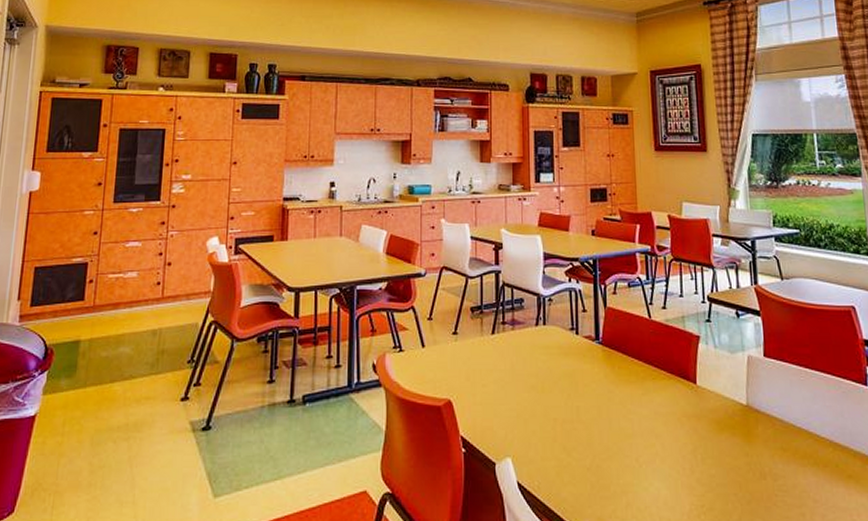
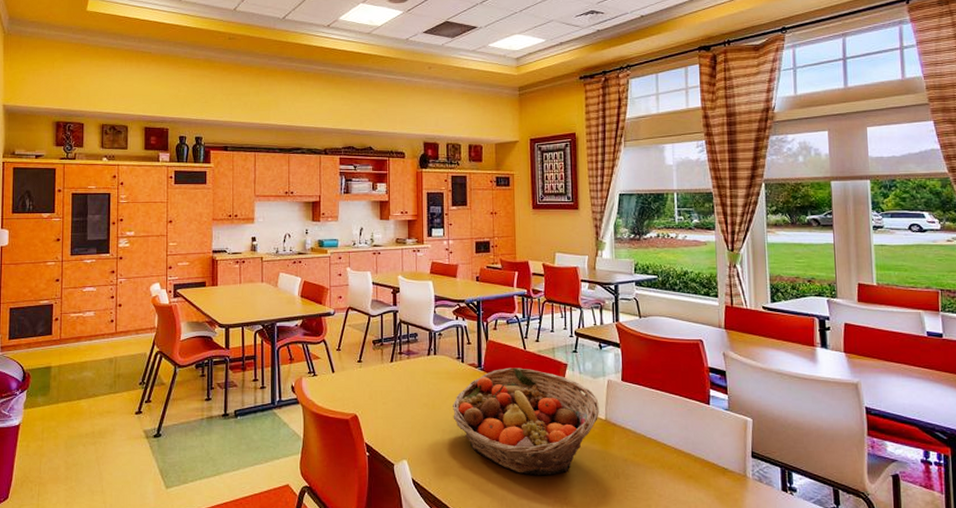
fruit basket: none [566,340,739,476] -> present [453,367,599,475]

